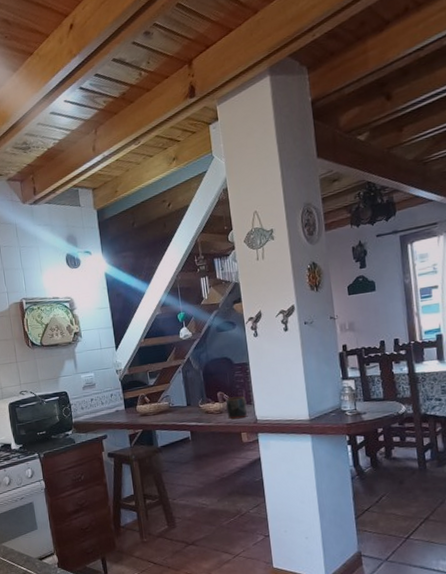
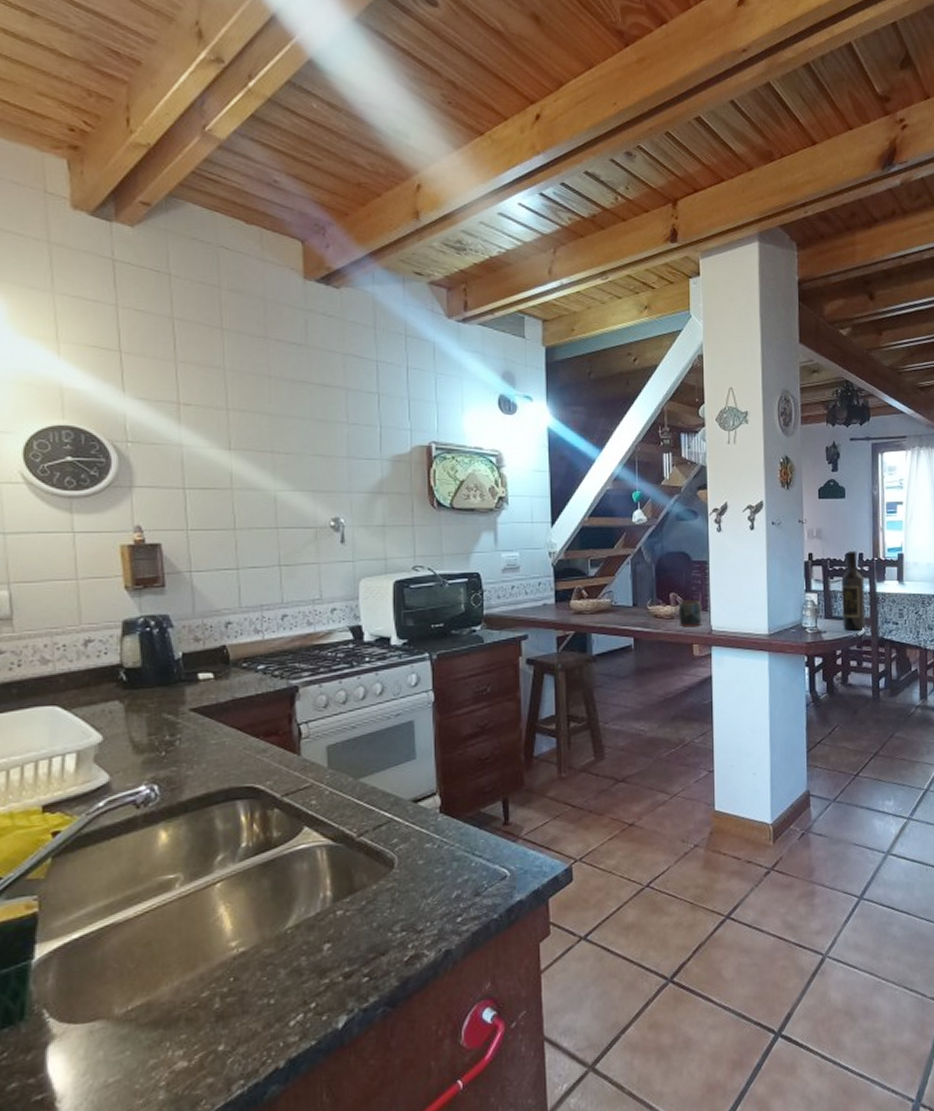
wine bottle: none [378,337,406,410] -> present [841,550,866,631]

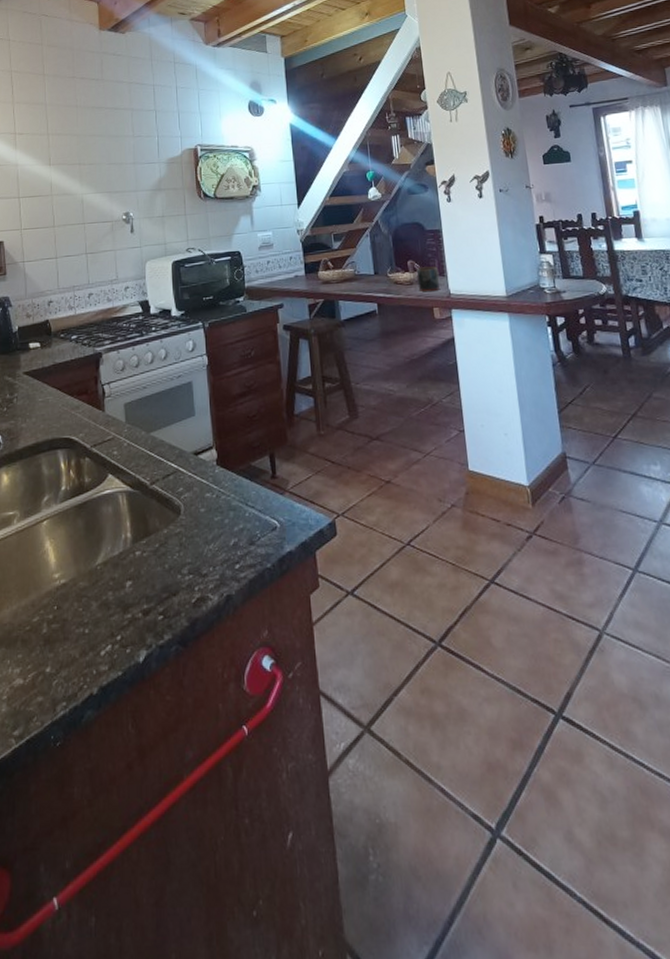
wine bottle: present [841,550,866,631] -> none [576,211,606,290]

